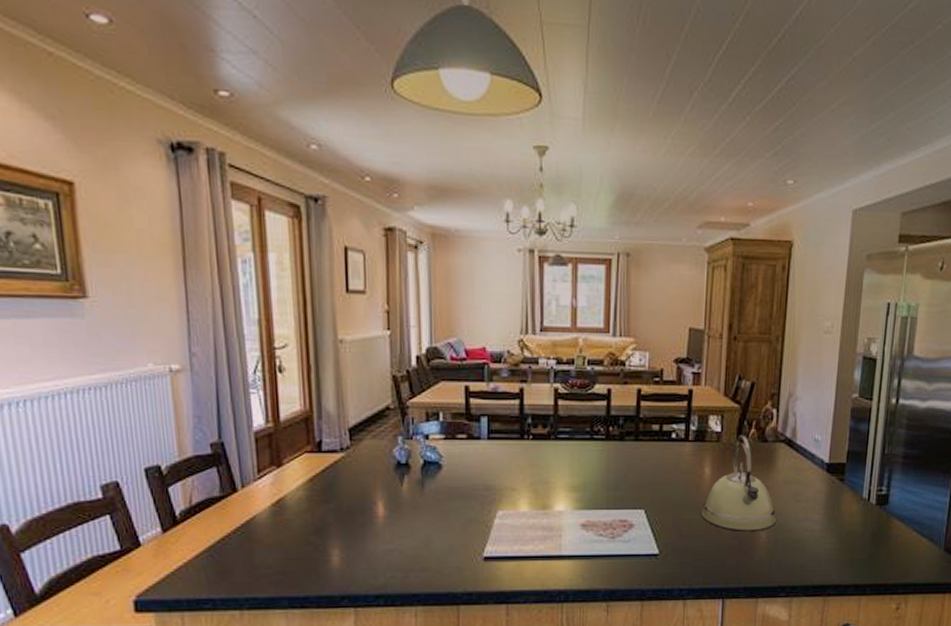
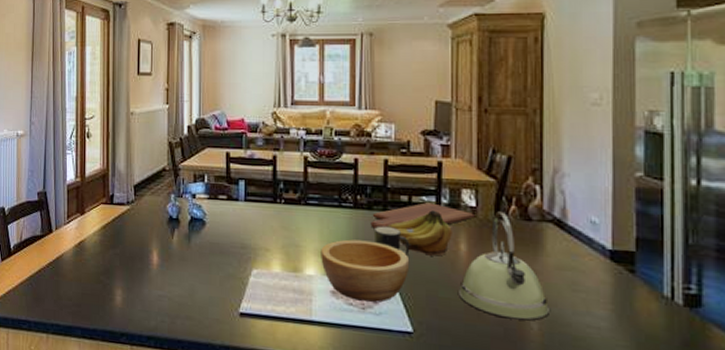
bowl: none [571,472,659,530] -> present [321,239,410,302]
cutting board: none [622,430,719,459] -> present [370,202,475,229]
mug: none [625,456,659,483] -> present [373,226,410,255]
fruit: none [638,437,699,481] -> present [387,210,452,257]

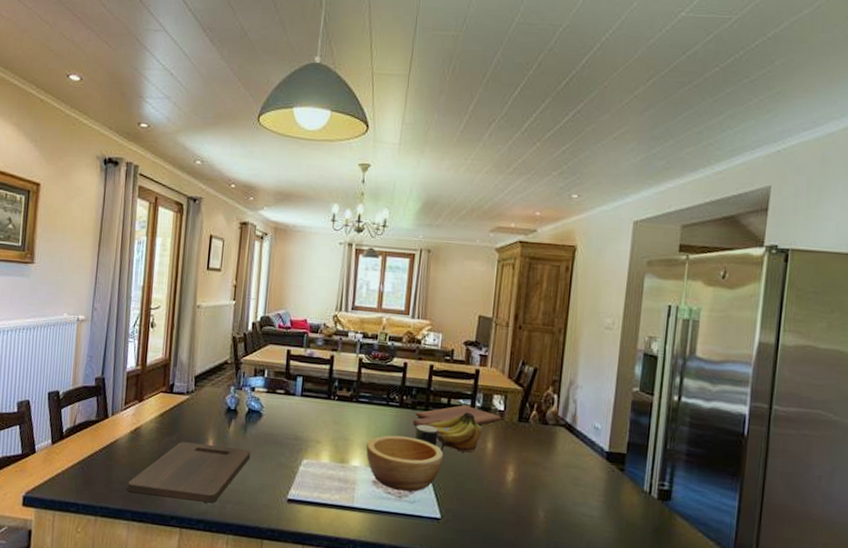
cutting board: none [75,253,197,318] -> present [127,441,251,503]
kettle: present [459,211,549,321] -> none [482,415,555,510]

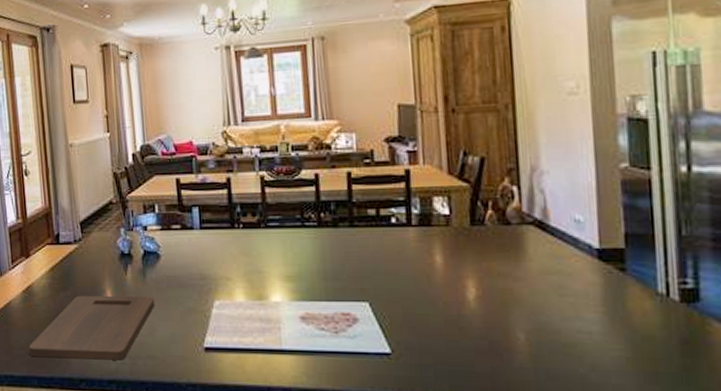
bowl: present [366,435,444,492] -> none [286,260,383,325]
cutting board: present [413,405,502,426] -> none [337,214,449,247]
mug: present [414,424,445,451] -> none [341,243,382,272]
fruit: present [427,412,482,453] -> none [355,222,426,271]

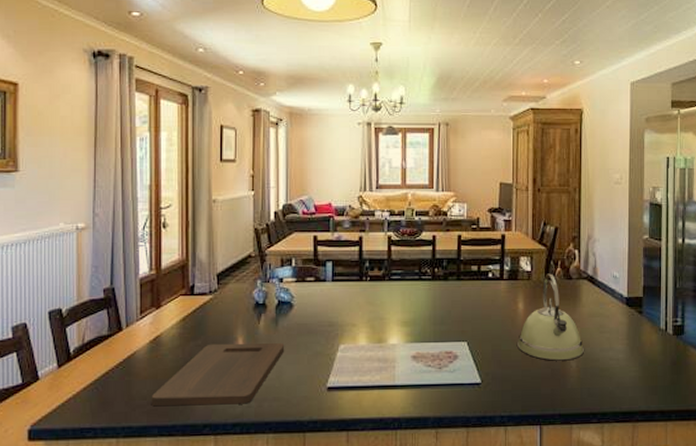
kettle: none [437,217,536,331] -> present [517,273,584,361]

